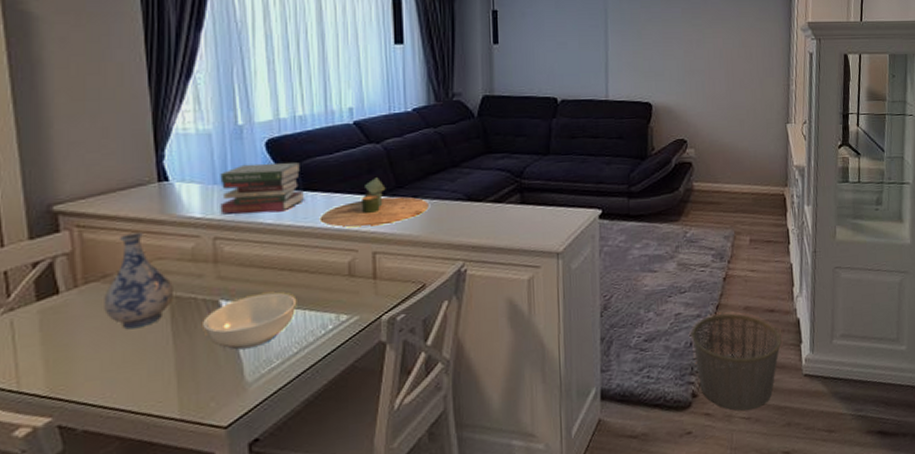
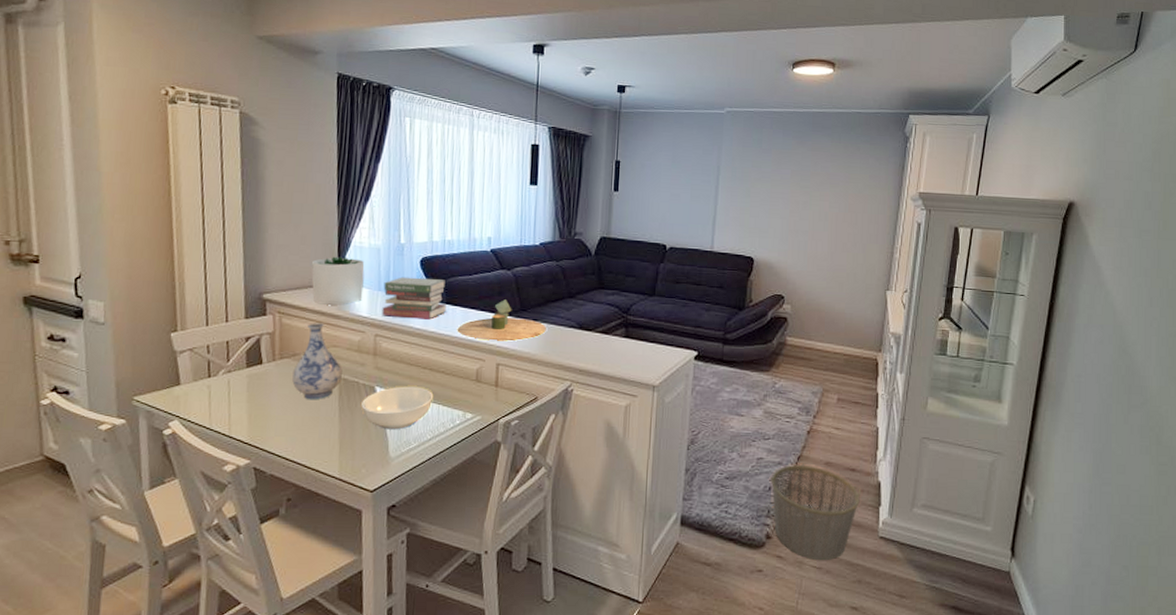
planter: none [118,148,193,210] -> present [311,256,365,305]

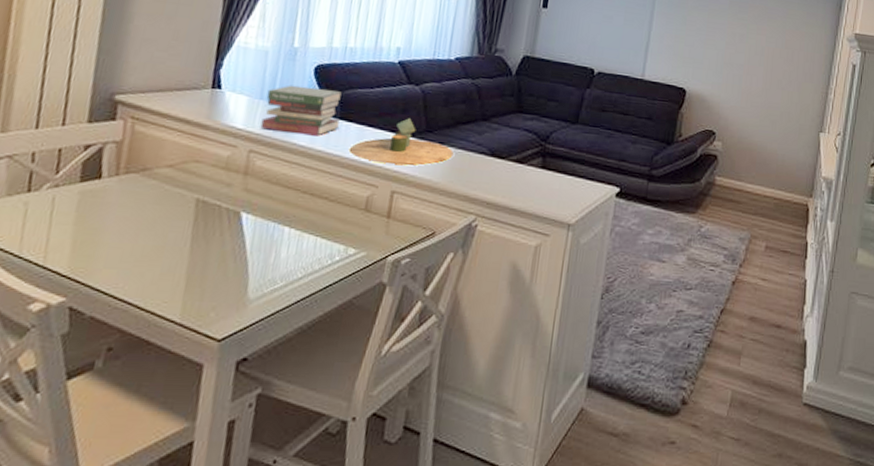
vase: present [292,323,342,400] -> none [136,132,203,225]
planter: present [311,256,365,305] -> none [178,56,247,114]
bowl: present [361,386,434,430] -> none [220,213,312,265]
basket: present [770,465,861,560] -> none [690,319,786,430]

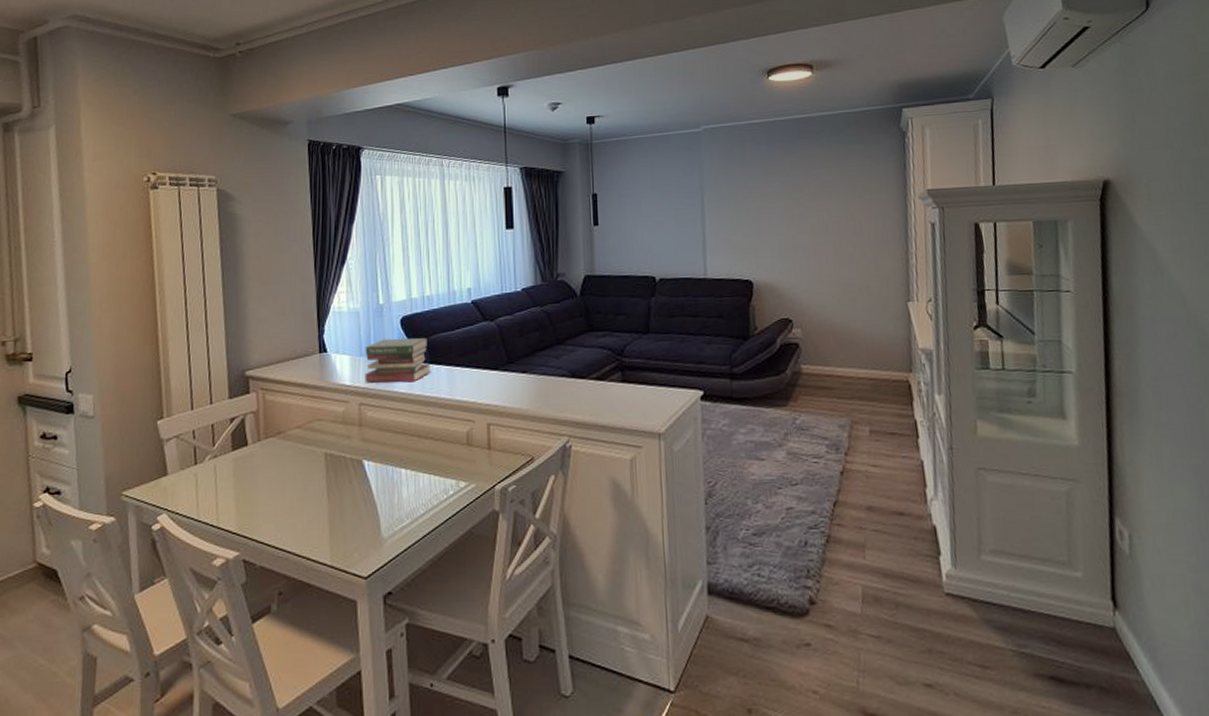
decorative tray: present [348,118,454,166] -> none [443,353,537,400]

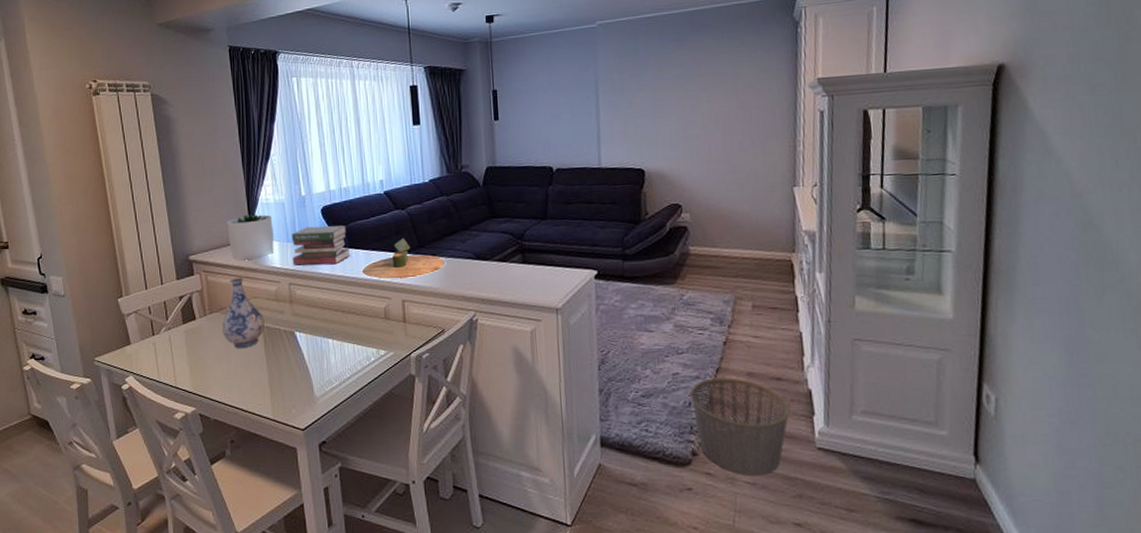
vase: none [278,396,328,481] -> present [222,277,265,349]
planter: none [291,324,345,377] -> present [226,214,274,260]
decorative tray: none [443,353,537,400] -> present [361,238,445,280]
basket: none [805,512,915,627] -> present [689,378,791,475]

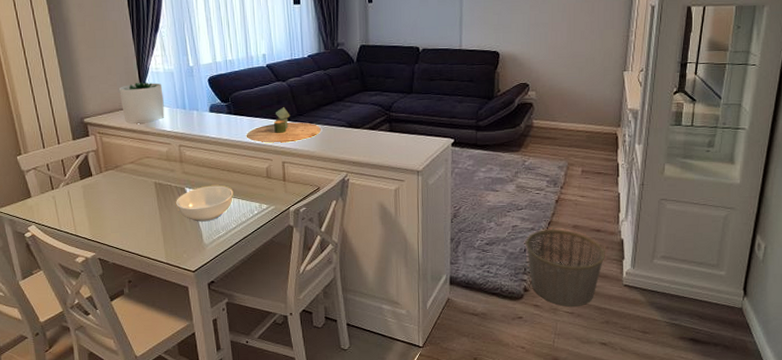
vase: present [222,277,265,349] -> none [117,139,157,202]
bowl: none [285,328,348,371] -> present [176,185,234,222]
books: present [291,225,351,266] -> none [180,94,236,130]

